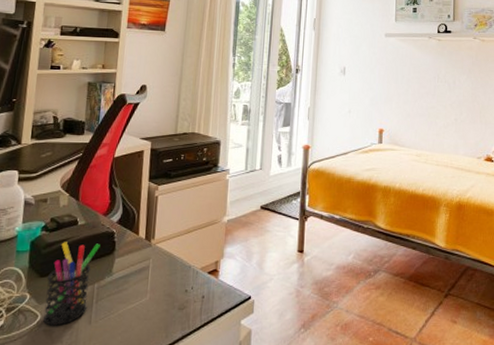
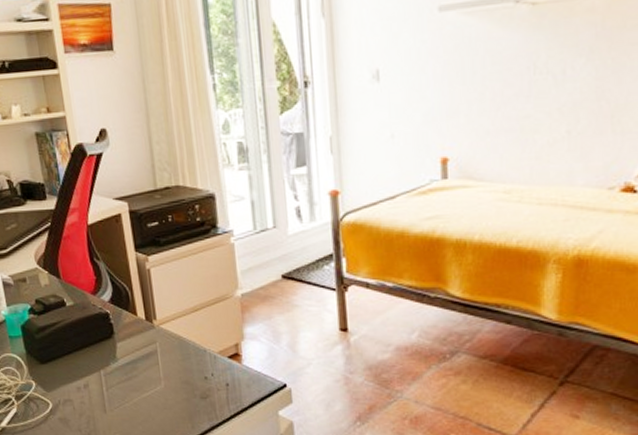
pen holder: present [43,242,100,326] -> none [48,325,98,414]

